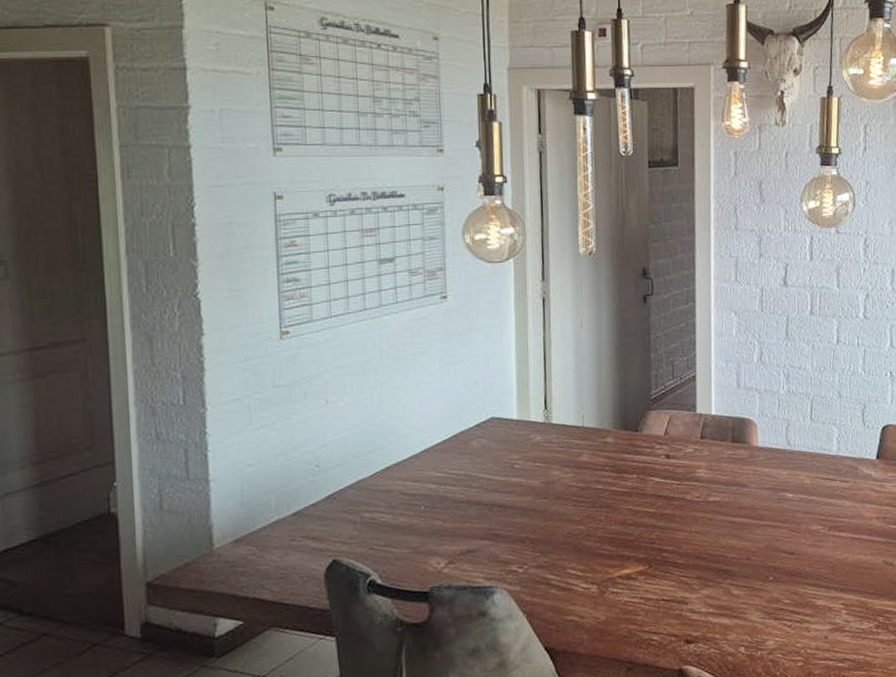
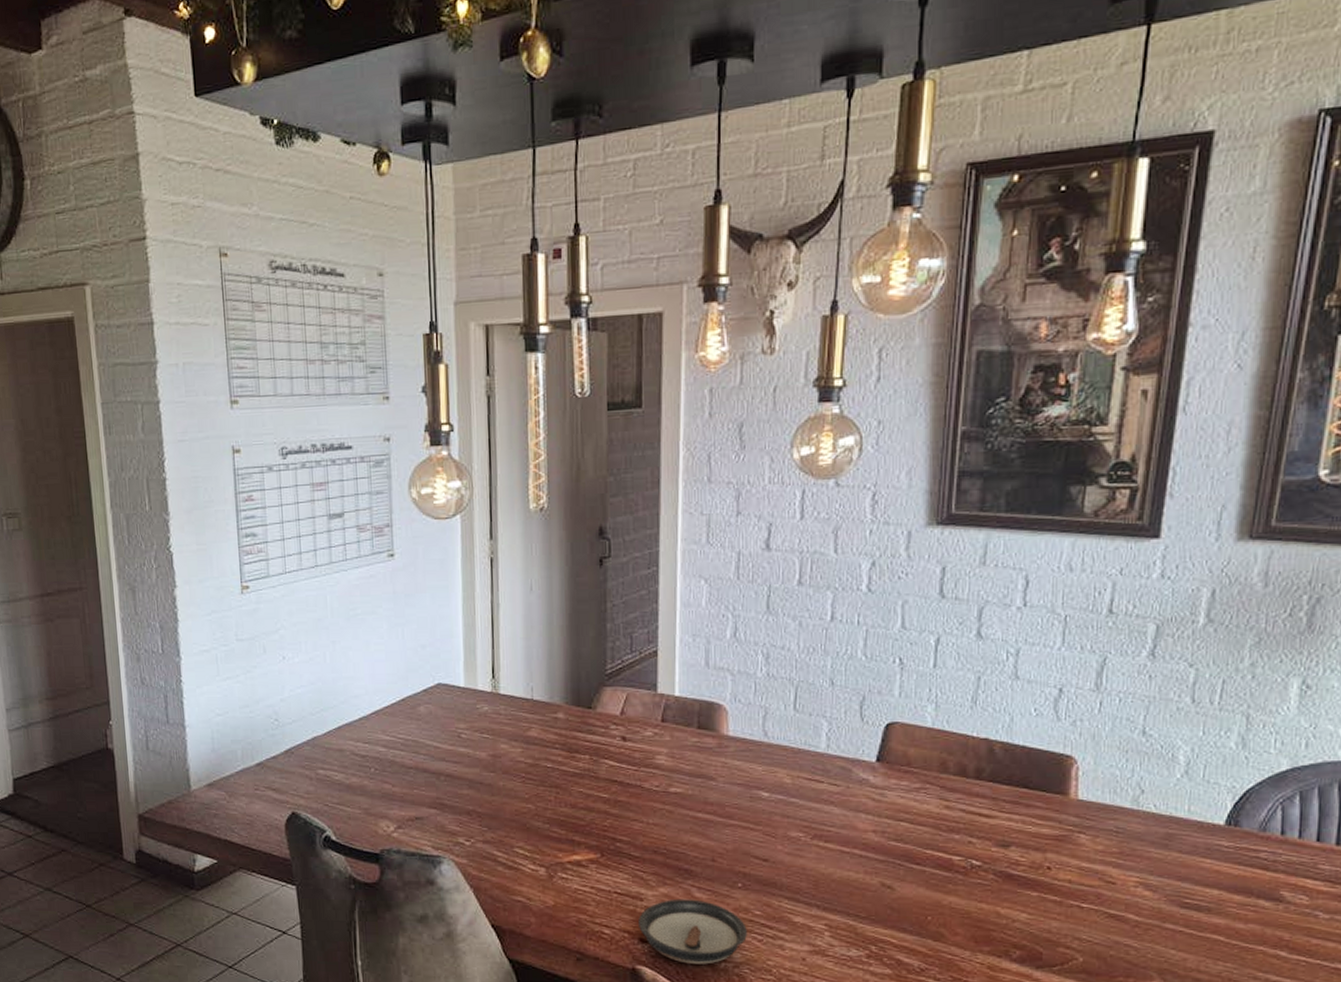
saucer: none [684,596,779,658] -> present [638,898,747,965]

